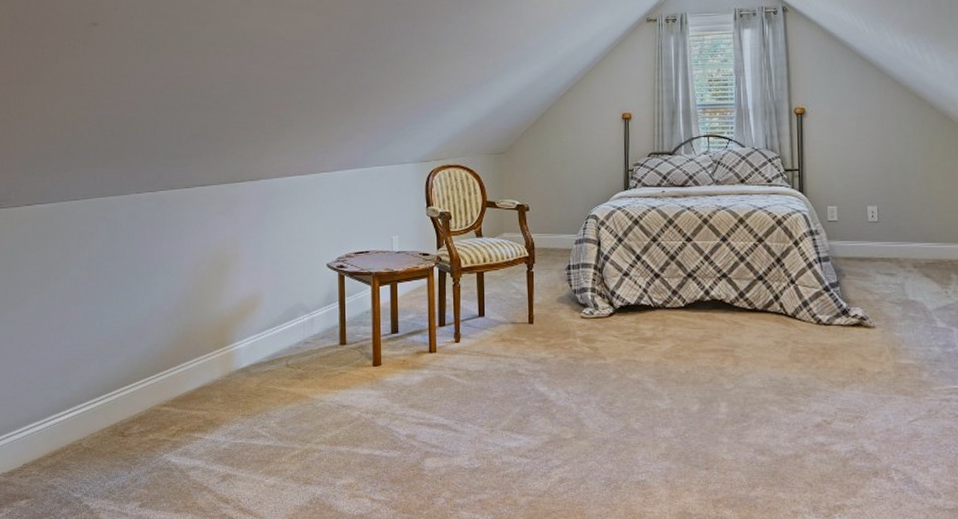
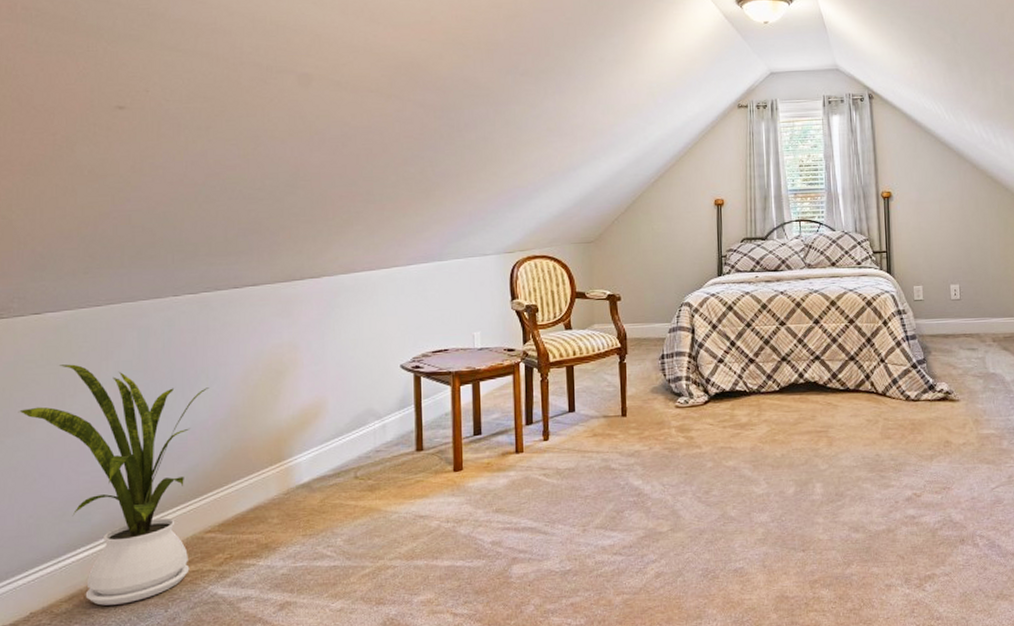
house plant: none [14,250,165,464] -> present [18,364,210,606]

